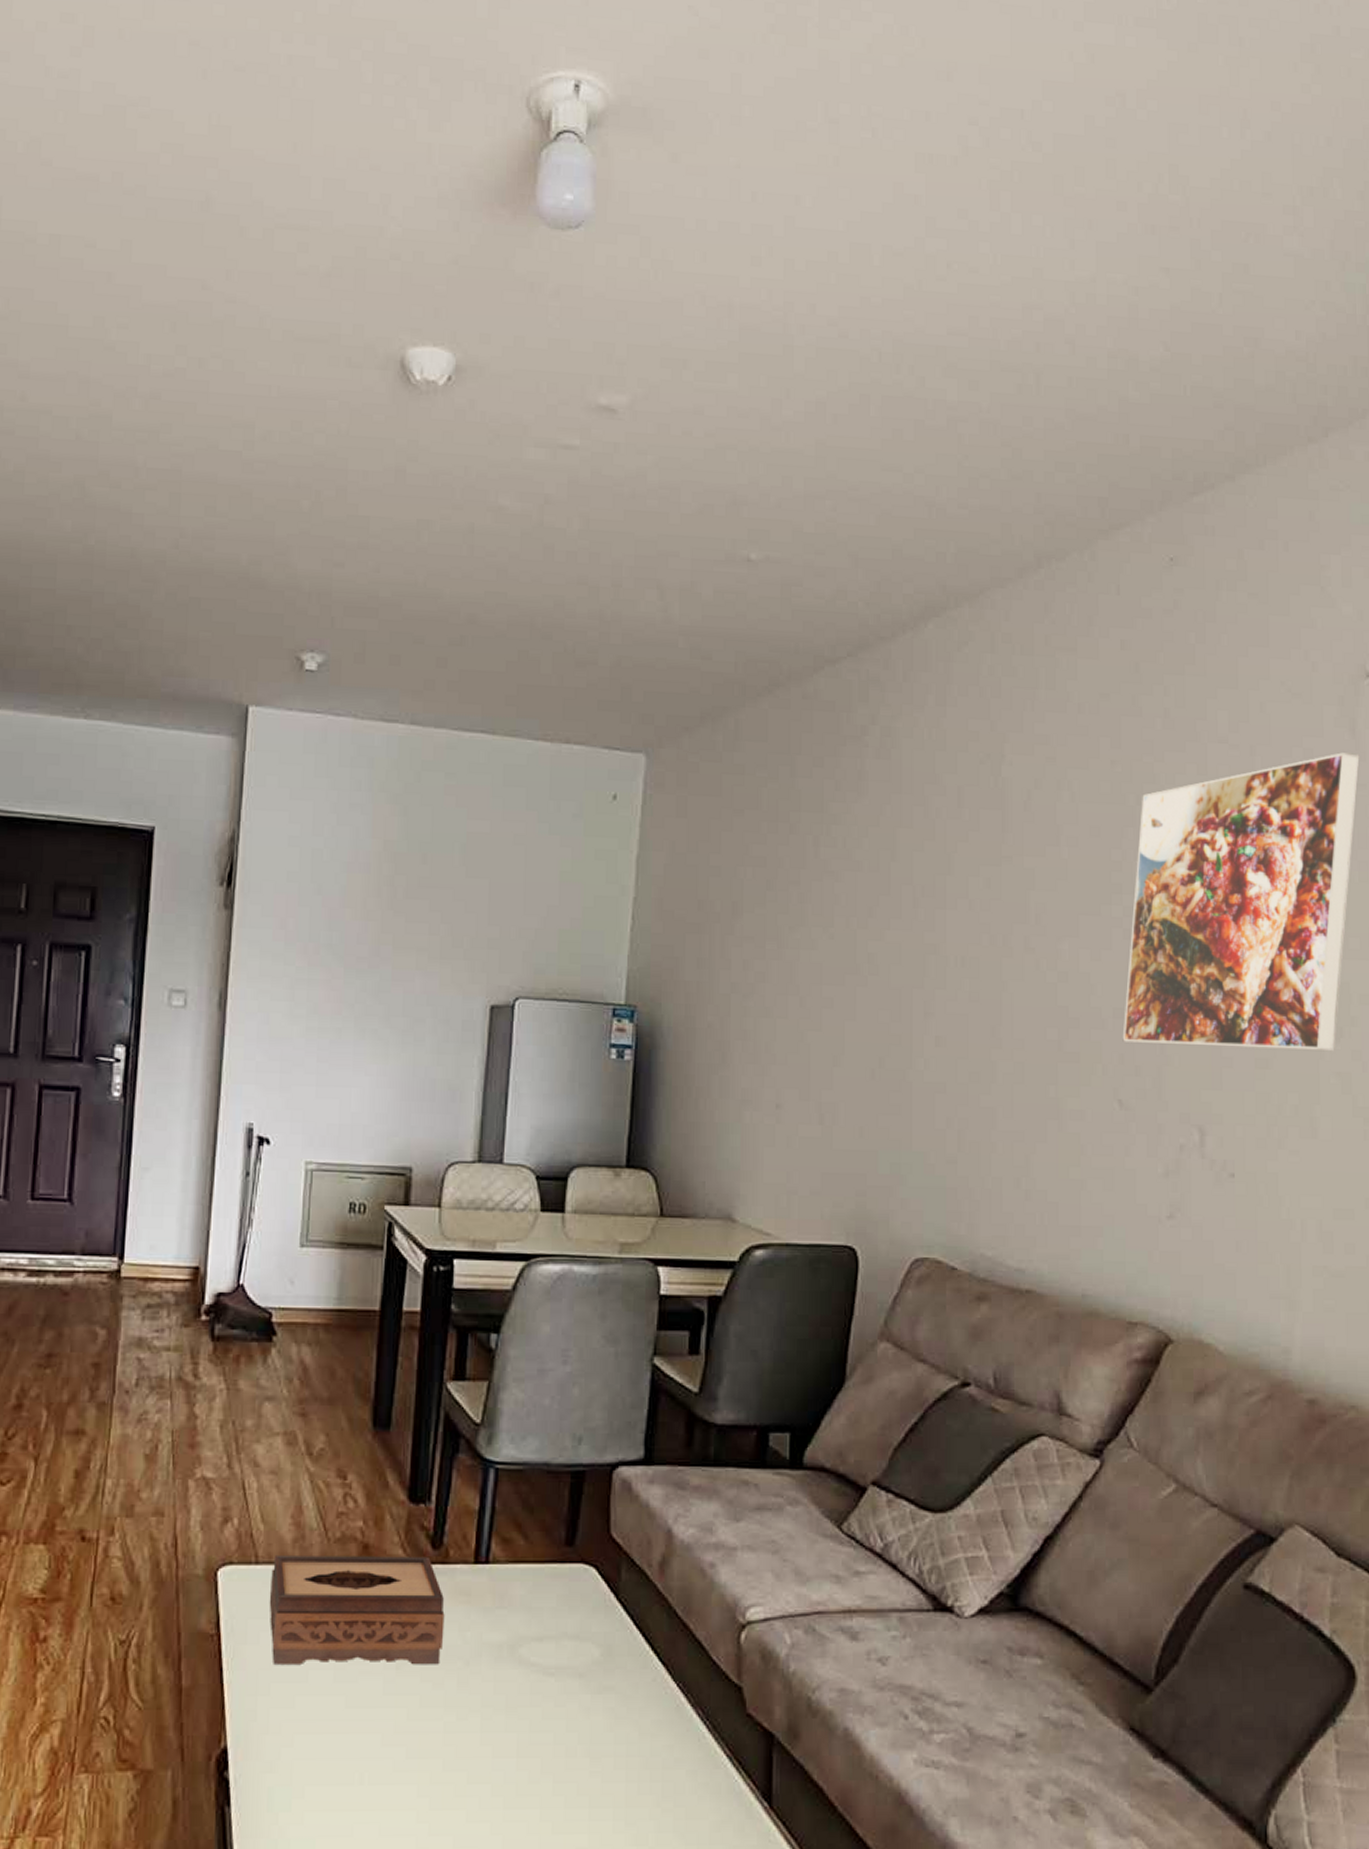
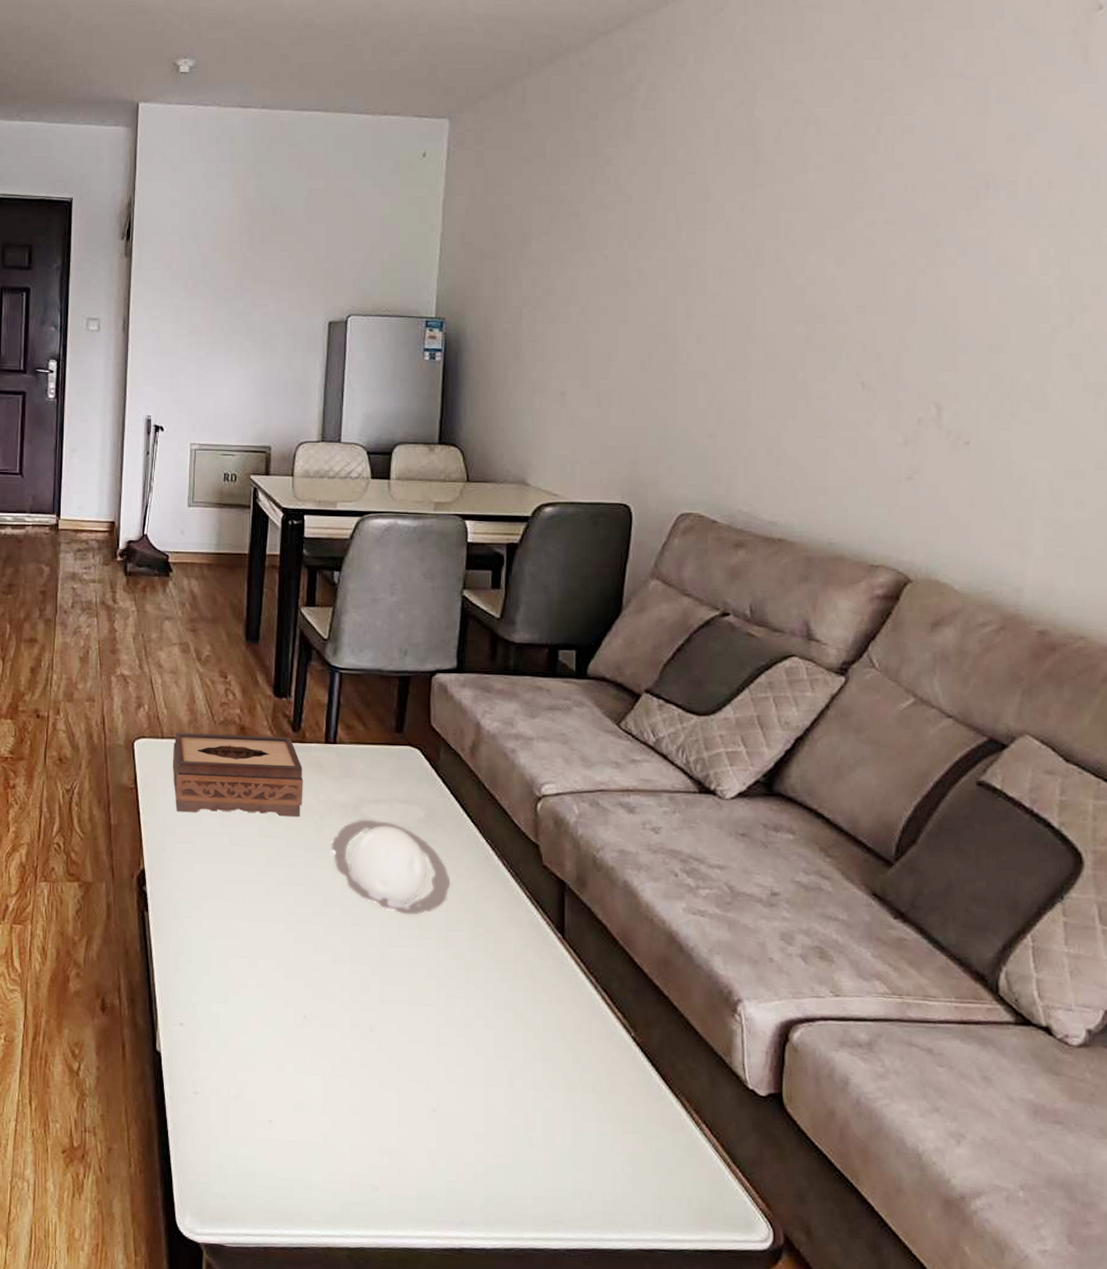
decorative bowl: none [478,1663,632,1790] -> present [330,819,451,916]
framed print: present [1122,752,1360,1052] -> none [865,77,1092,336]

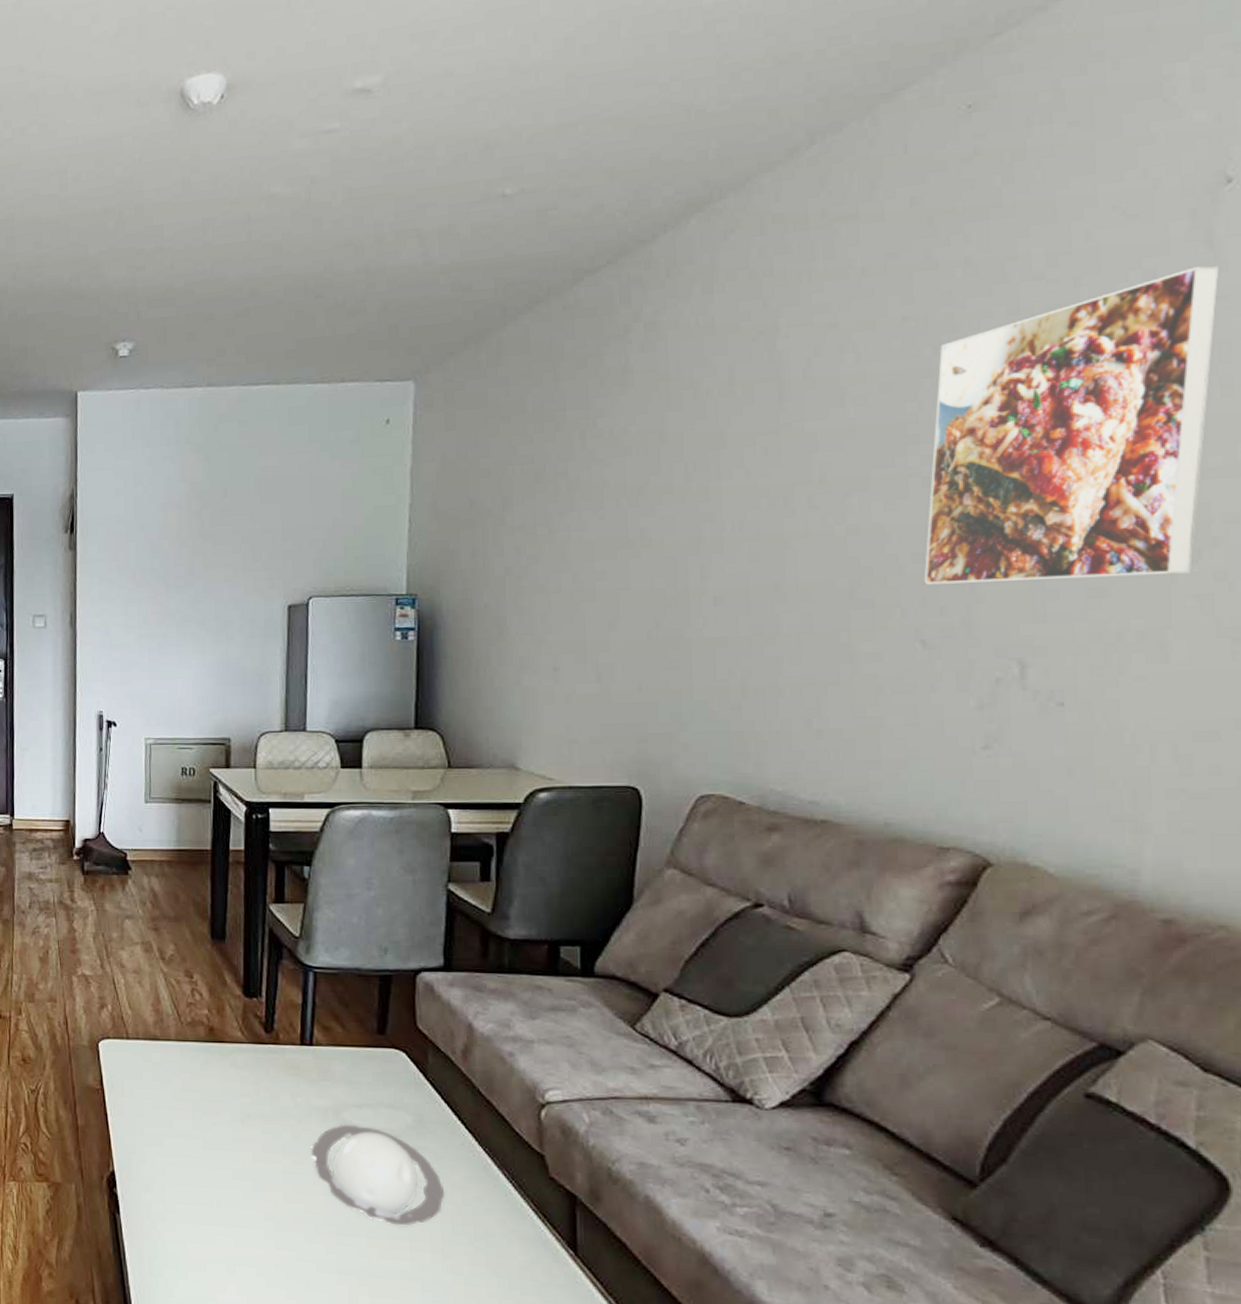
tissue box: present [172,732,303,817] -> none [139,1033,279,1121]
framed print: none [865,77,1092,336] -> present [924,264,1220,585]

